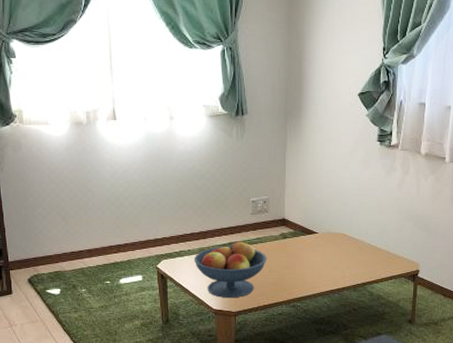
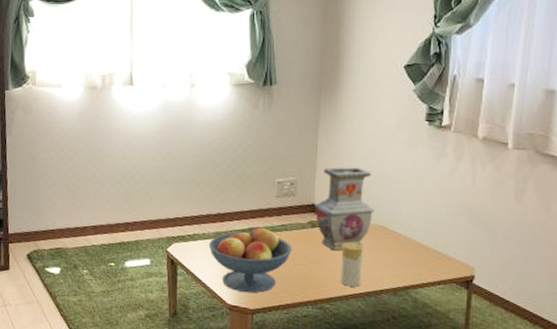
vase: none [285,185,336,257] -> present [315,167,375,251]
candle: none [309,249,327,286] -> present [341,242,363,287]

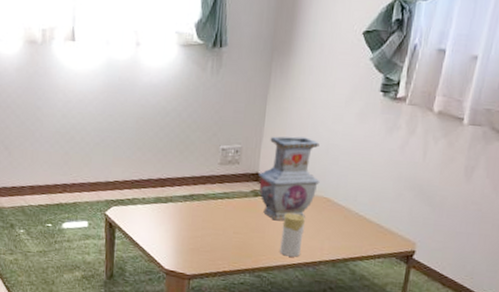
fruit bowl: present [208,226,292,293] -> none [148,193,233,259]

